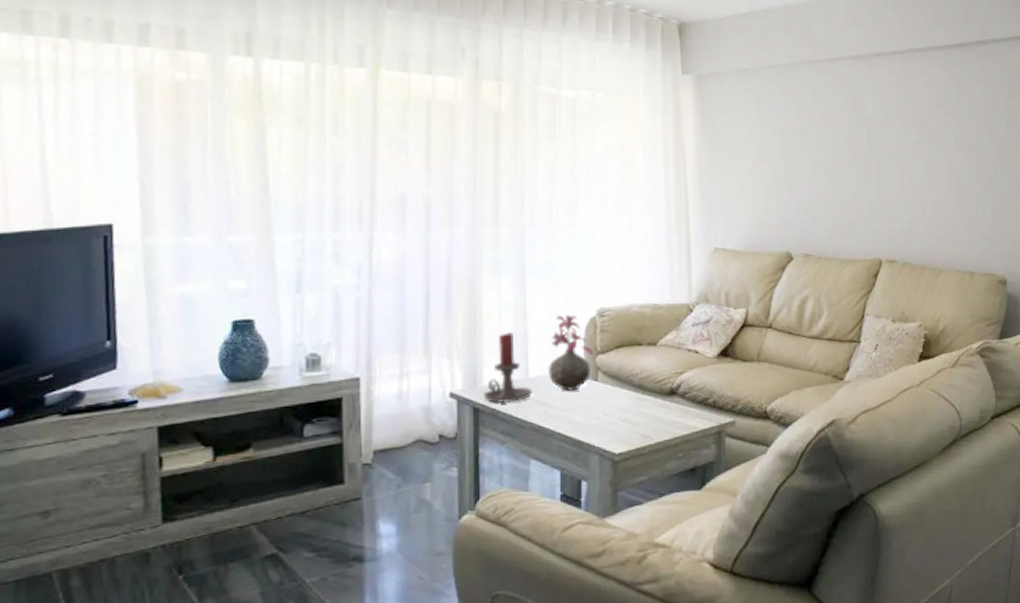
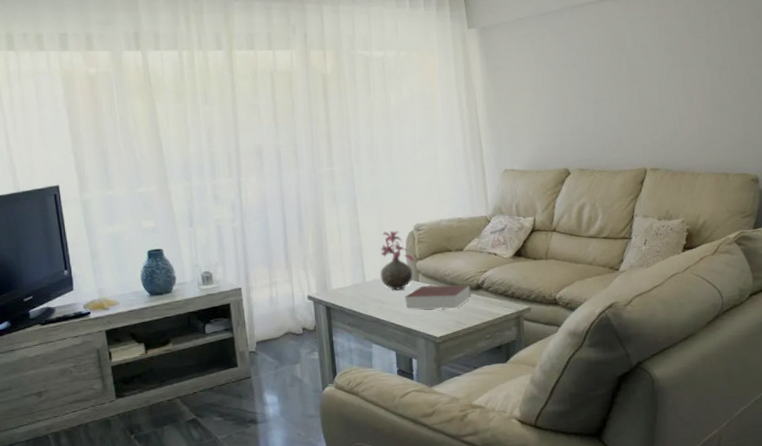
candle holder: present [484,332,533,403] -> none [333,247,370,302]
book: none [578,387,663,419] -> present [405,284,471,310]

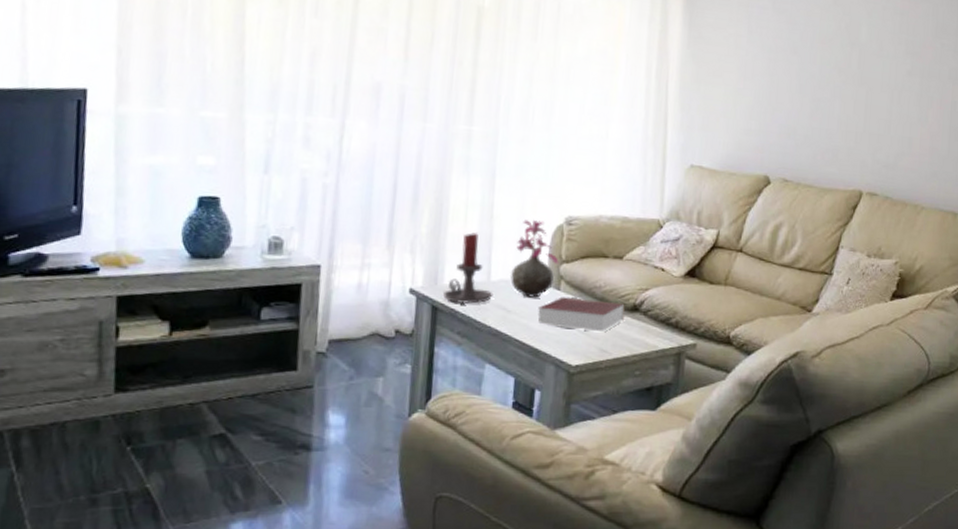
candle holder: none [333,247,370,302] -> present [443,233,494,304]

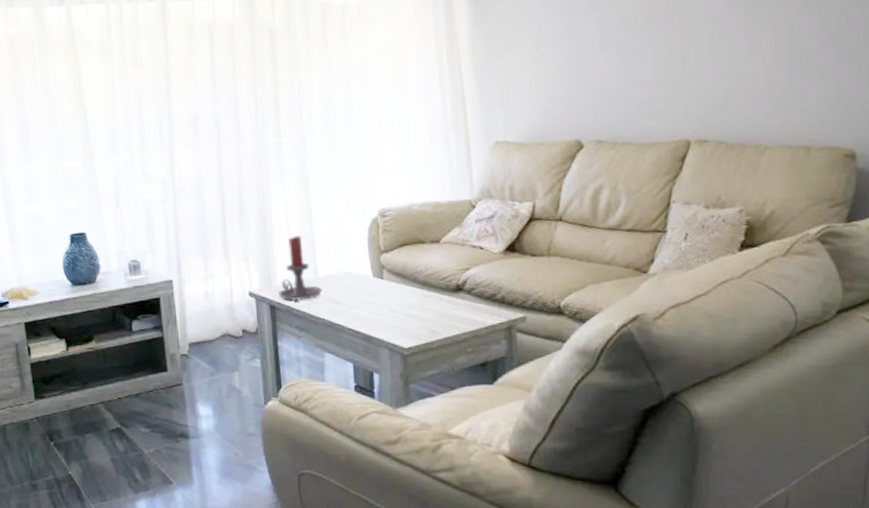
vase: present [509,220,559,298] -> none [334,216,379,289]
book: present [538,297,625,333] -> none [365,284,449,315]

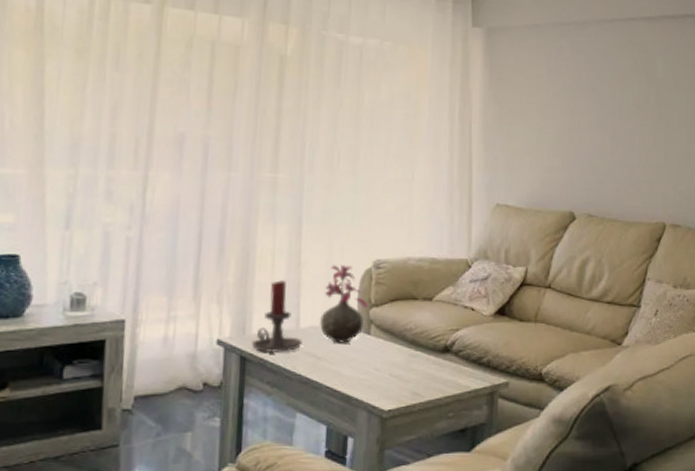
vase: none [334,216,379,289] -> present [319,265,369,343]

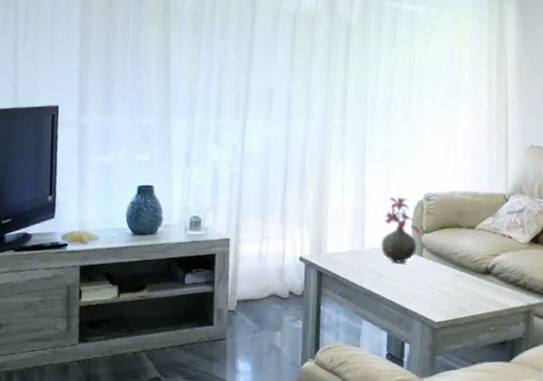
candle holder: present [252,280,303,352] -> none [327,209,367,269]

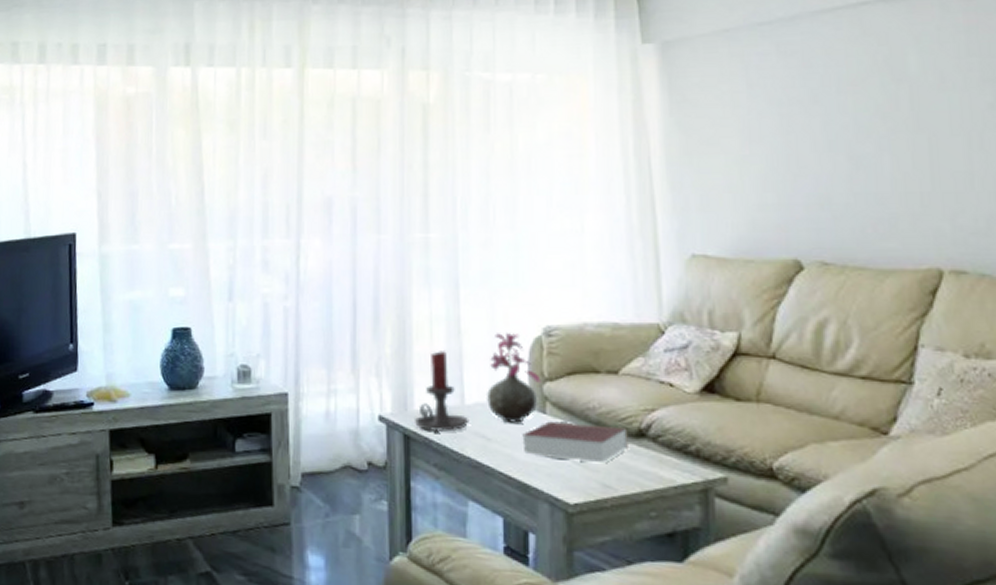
candle holder: none [327,209,367,269] -> present [415,351,470,432]
book: none [405,262,479,293] -> present [522,421,628,464]

